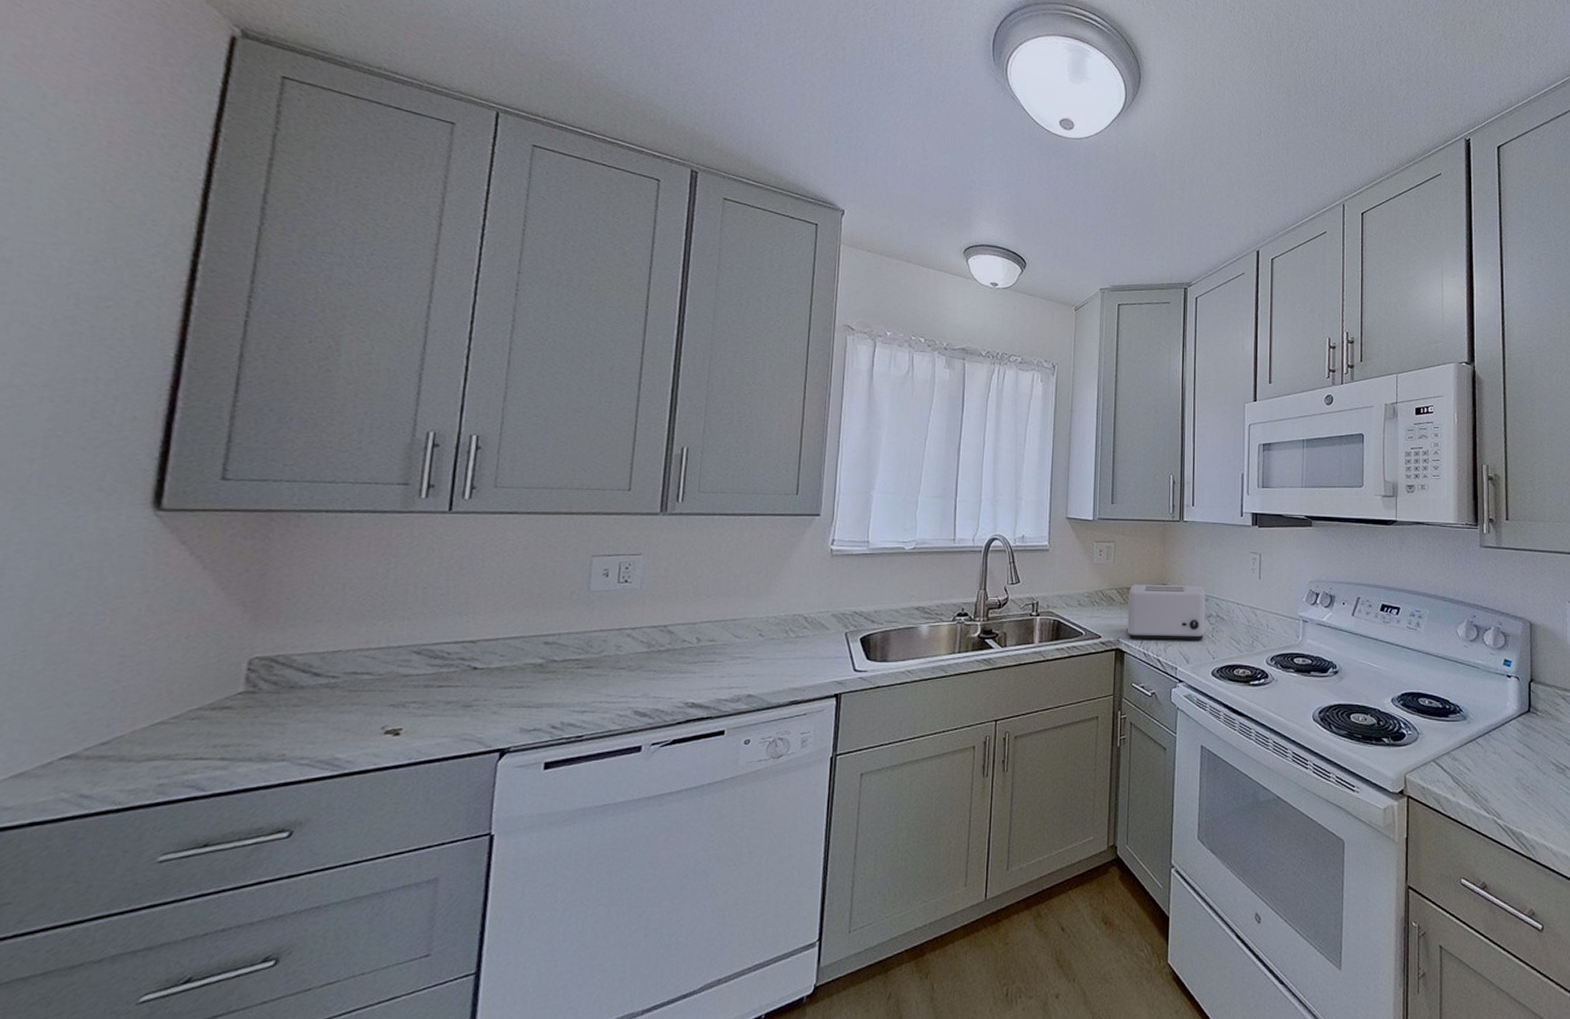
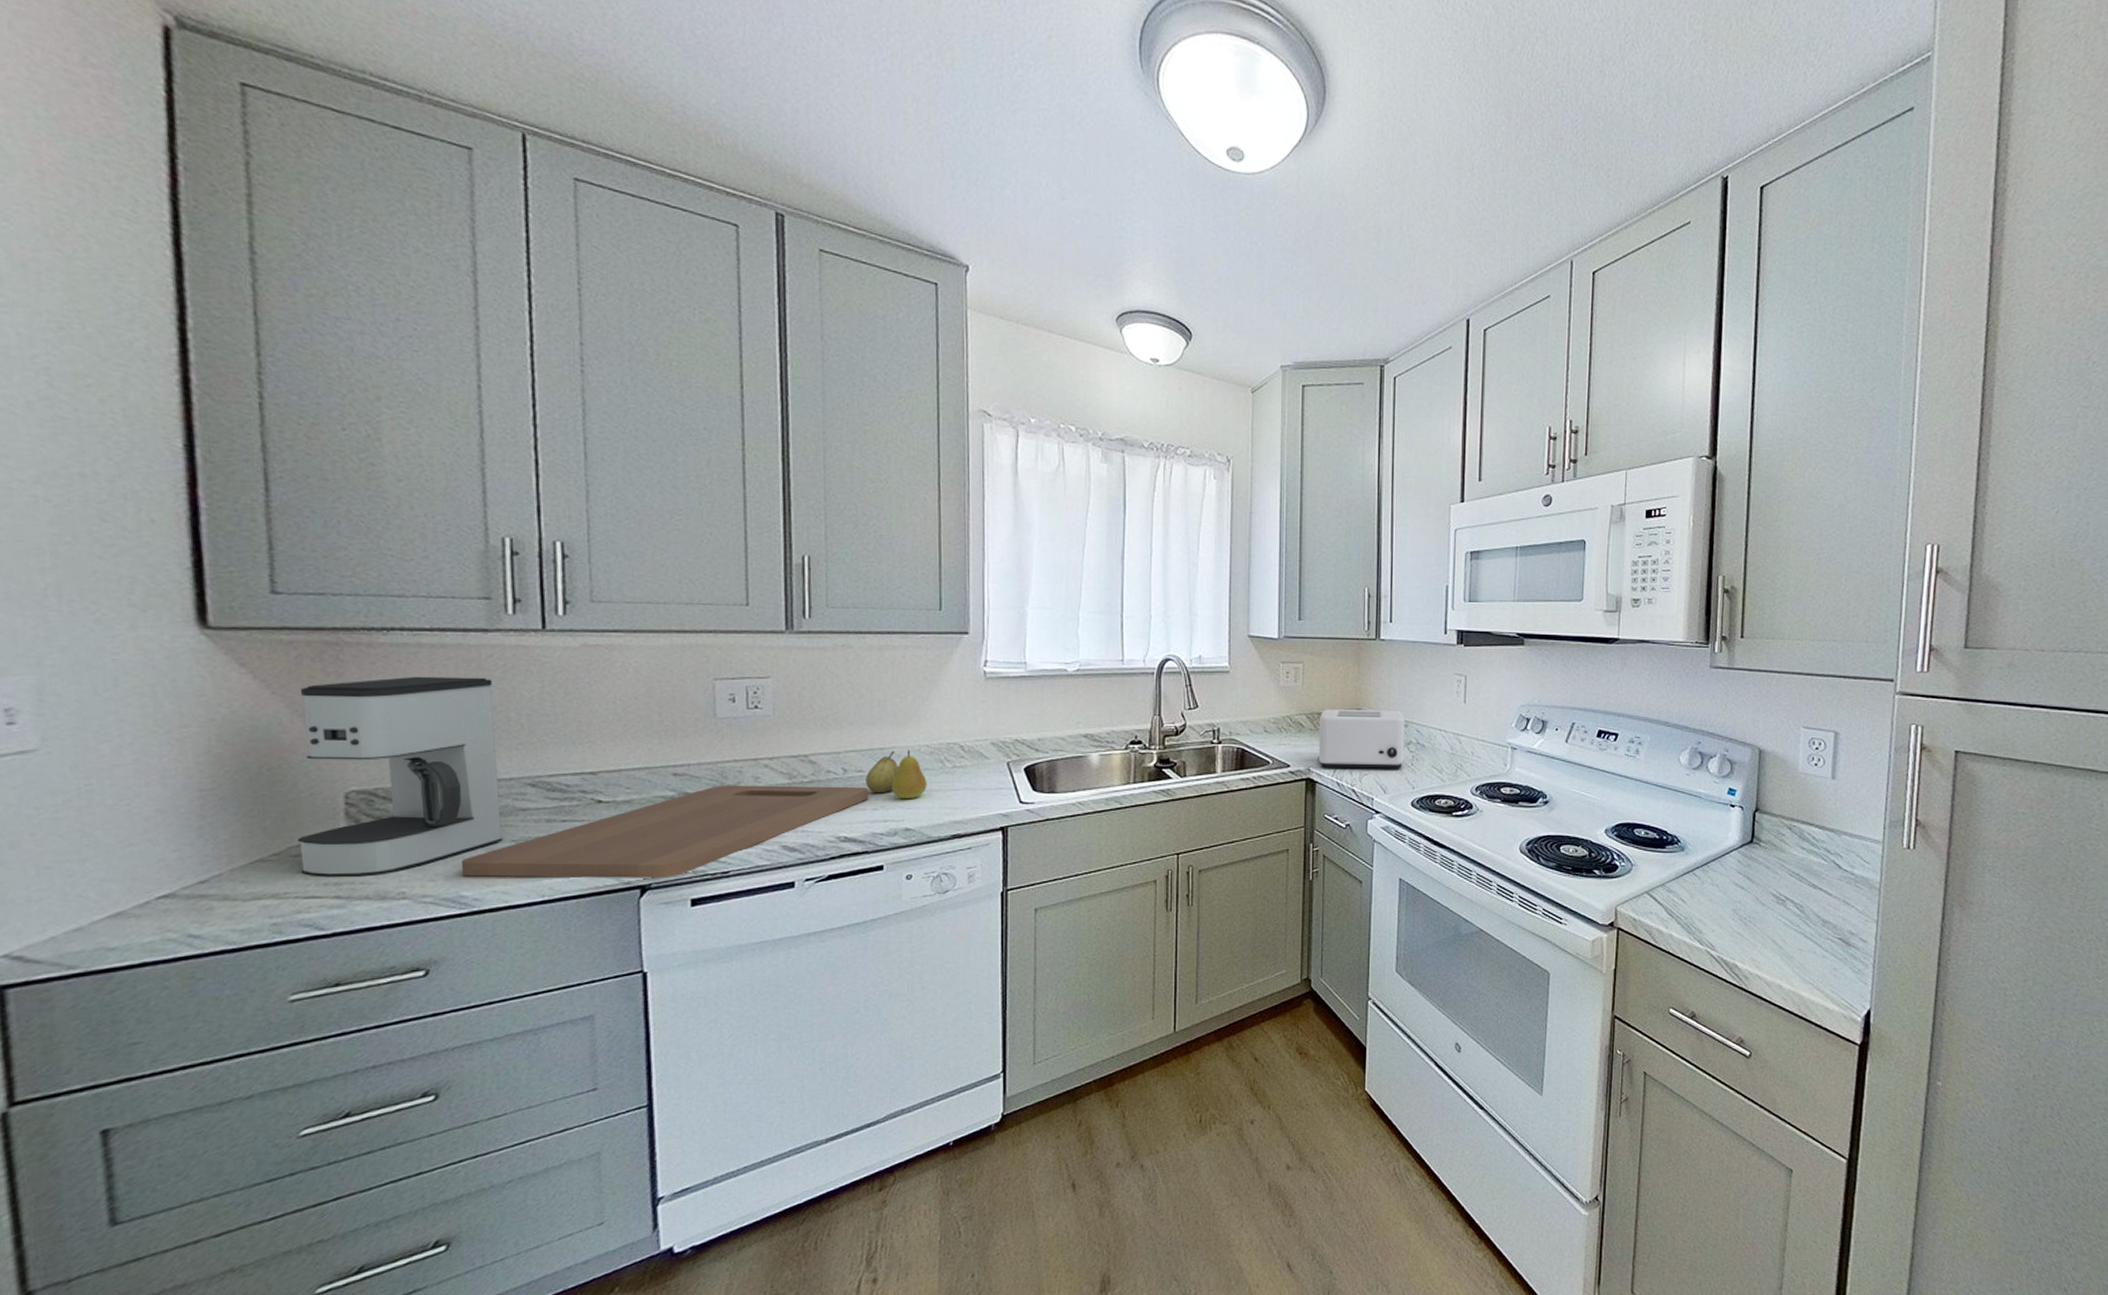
coffee maker: none [196,553,398,740] -> present [298,676,503,878]
cutting board: none [339,653,719,742] -> present [461,784,869,879]
fruit: none [716,622,748,662] -> present [866,751,900,794]
fruit: none [739,621,772,667] -> present [891,750,927,800]

